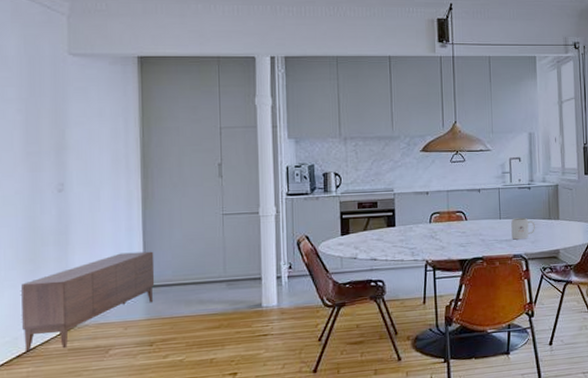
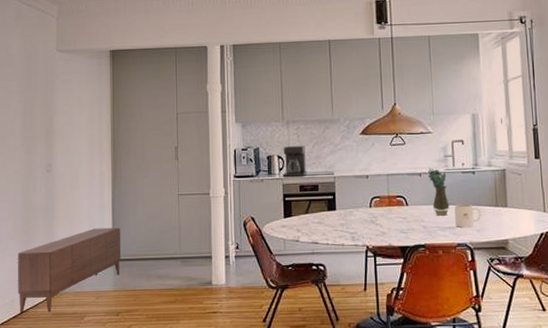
coffee maker: none [339,162,366,195] -> present [282,145,307,178]
vase: none [486,184,507,230] -> present [427,167,450,216]

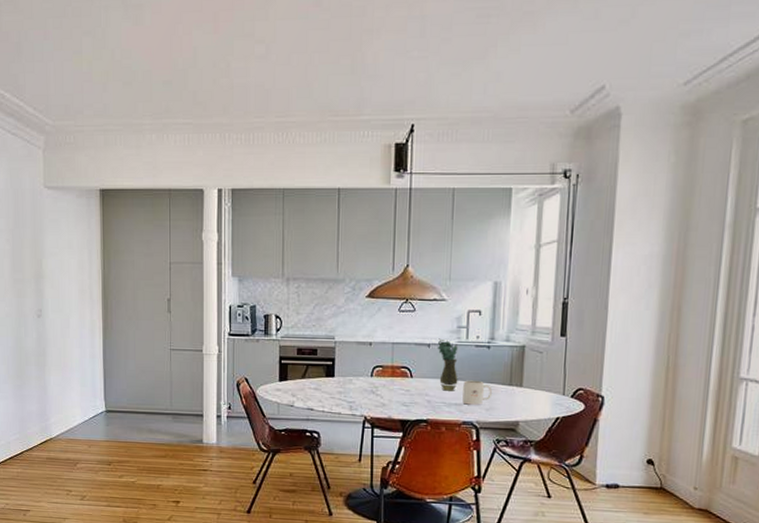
sideboard: present [18,227,122,314] -> none [12,378,113,457]
coffee maker: present [282,145,307,178] -> none [279,305,306,340]

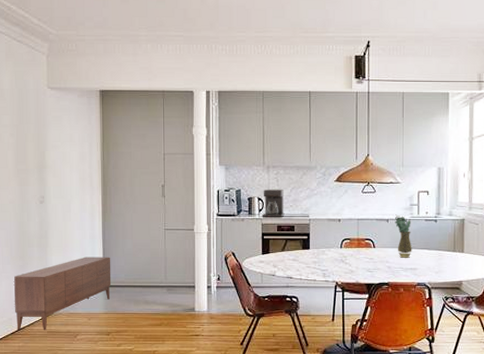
sideboard: none [12,378,113,457] -> present [14,257,112,331]
coffee maker: none [279,305,306,340] -> present [262,189,285,218]
mug: present [462,380,493,405] -> none [416,248,441,269]

